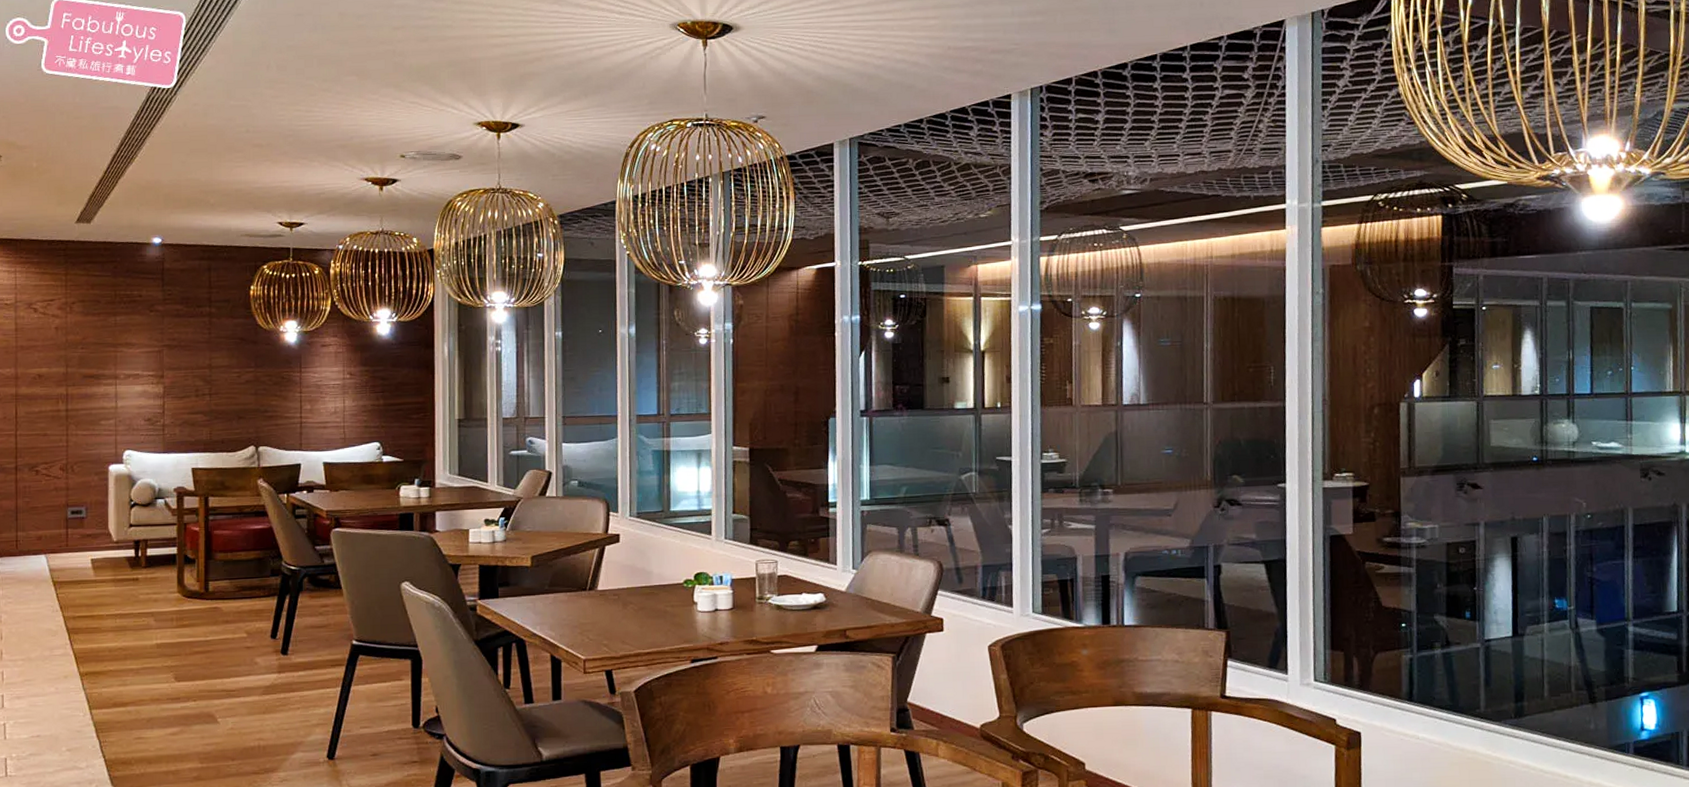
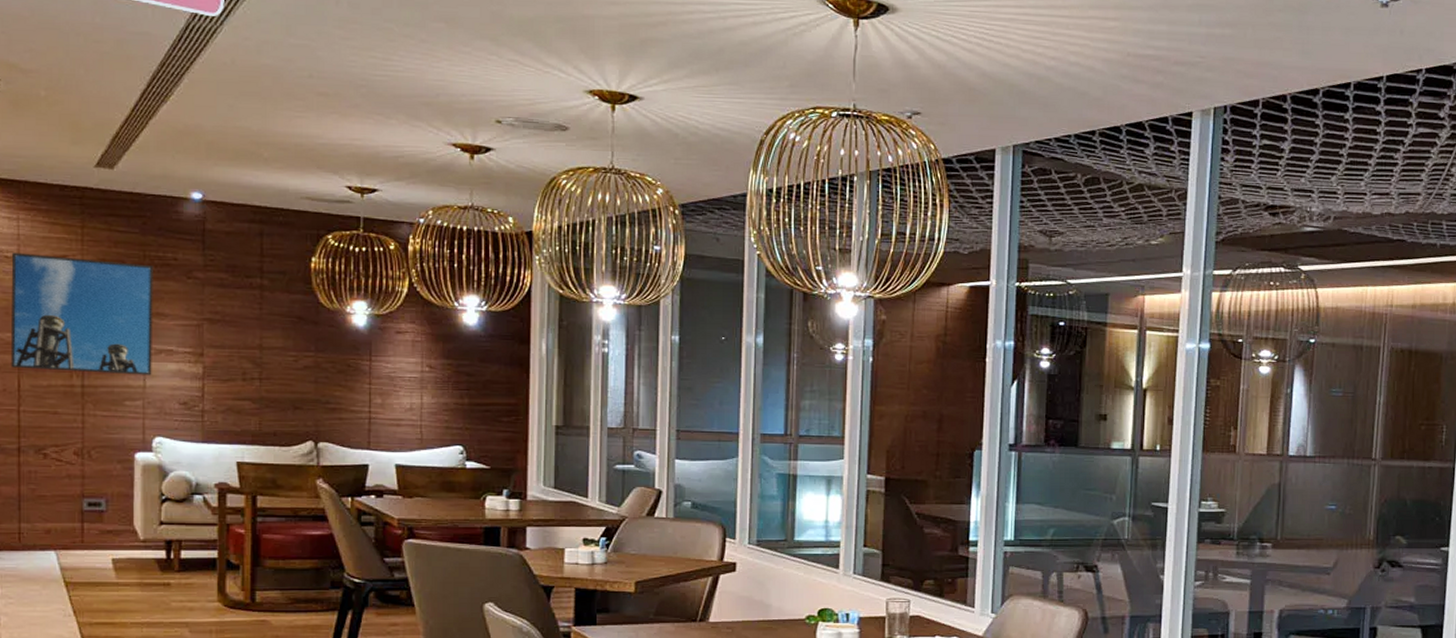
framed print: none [9,300,123,399] -> present [10,252,153,376]

